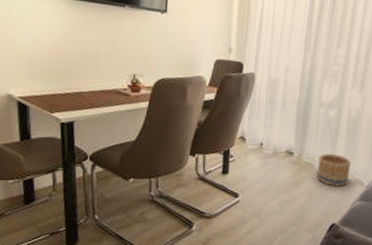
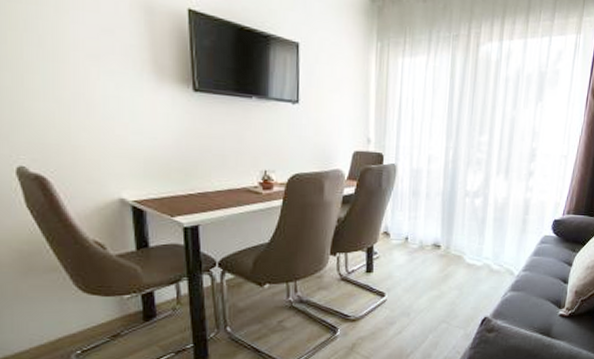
basket: present [316,153,352,186] -> none [465,244,501,278]

